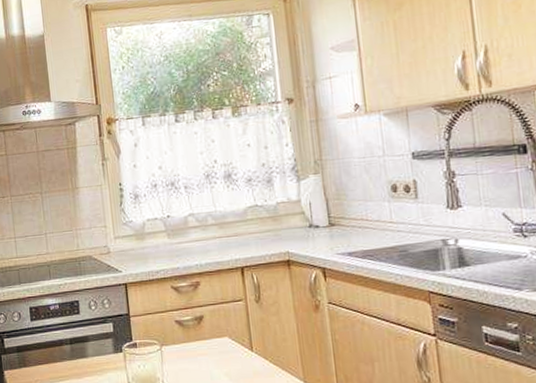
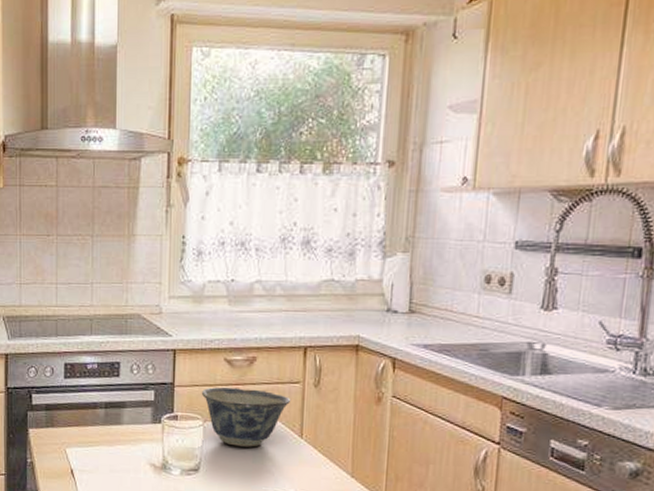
bowl: none [154,311,237,366] -> present [201,387,291,447]

